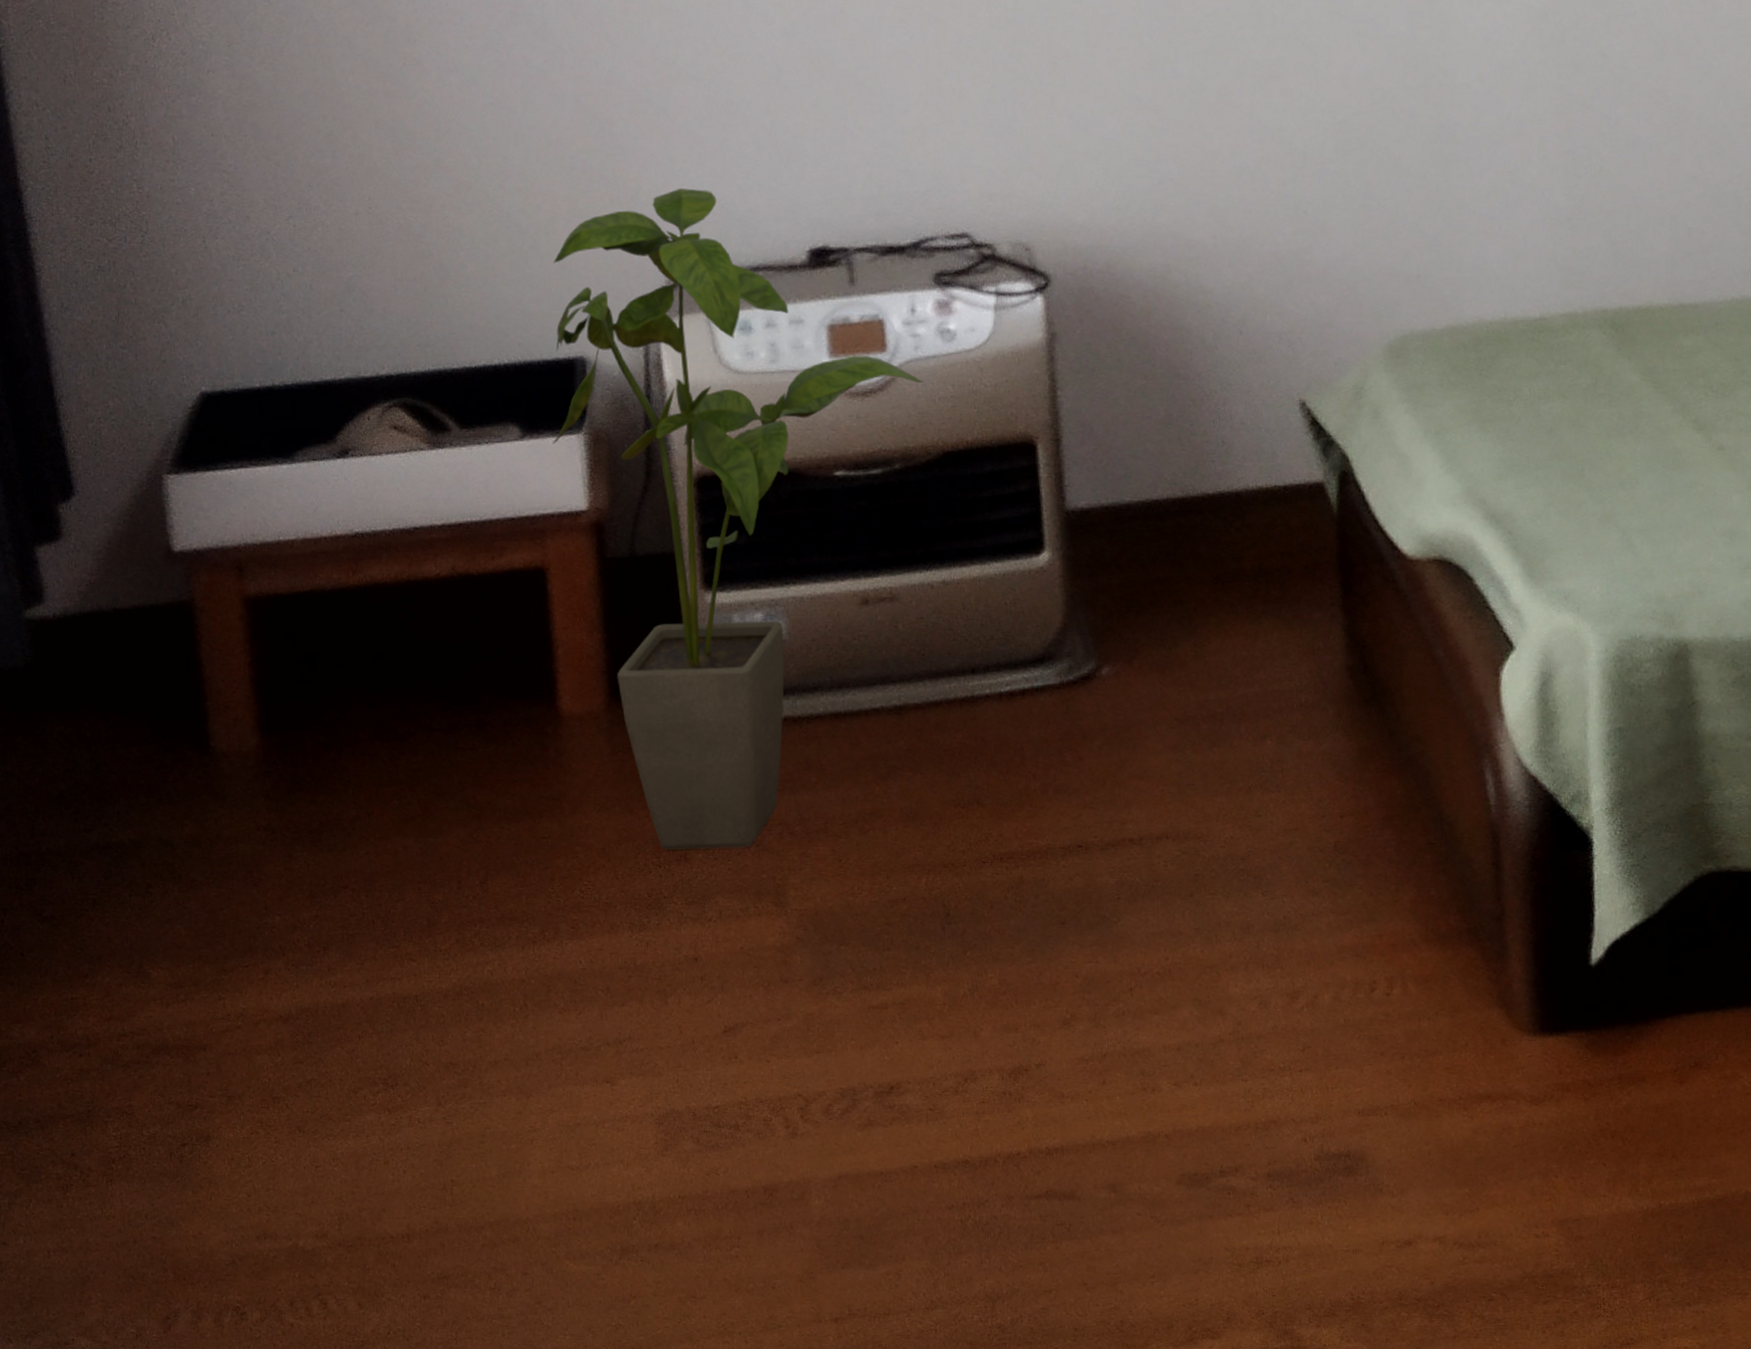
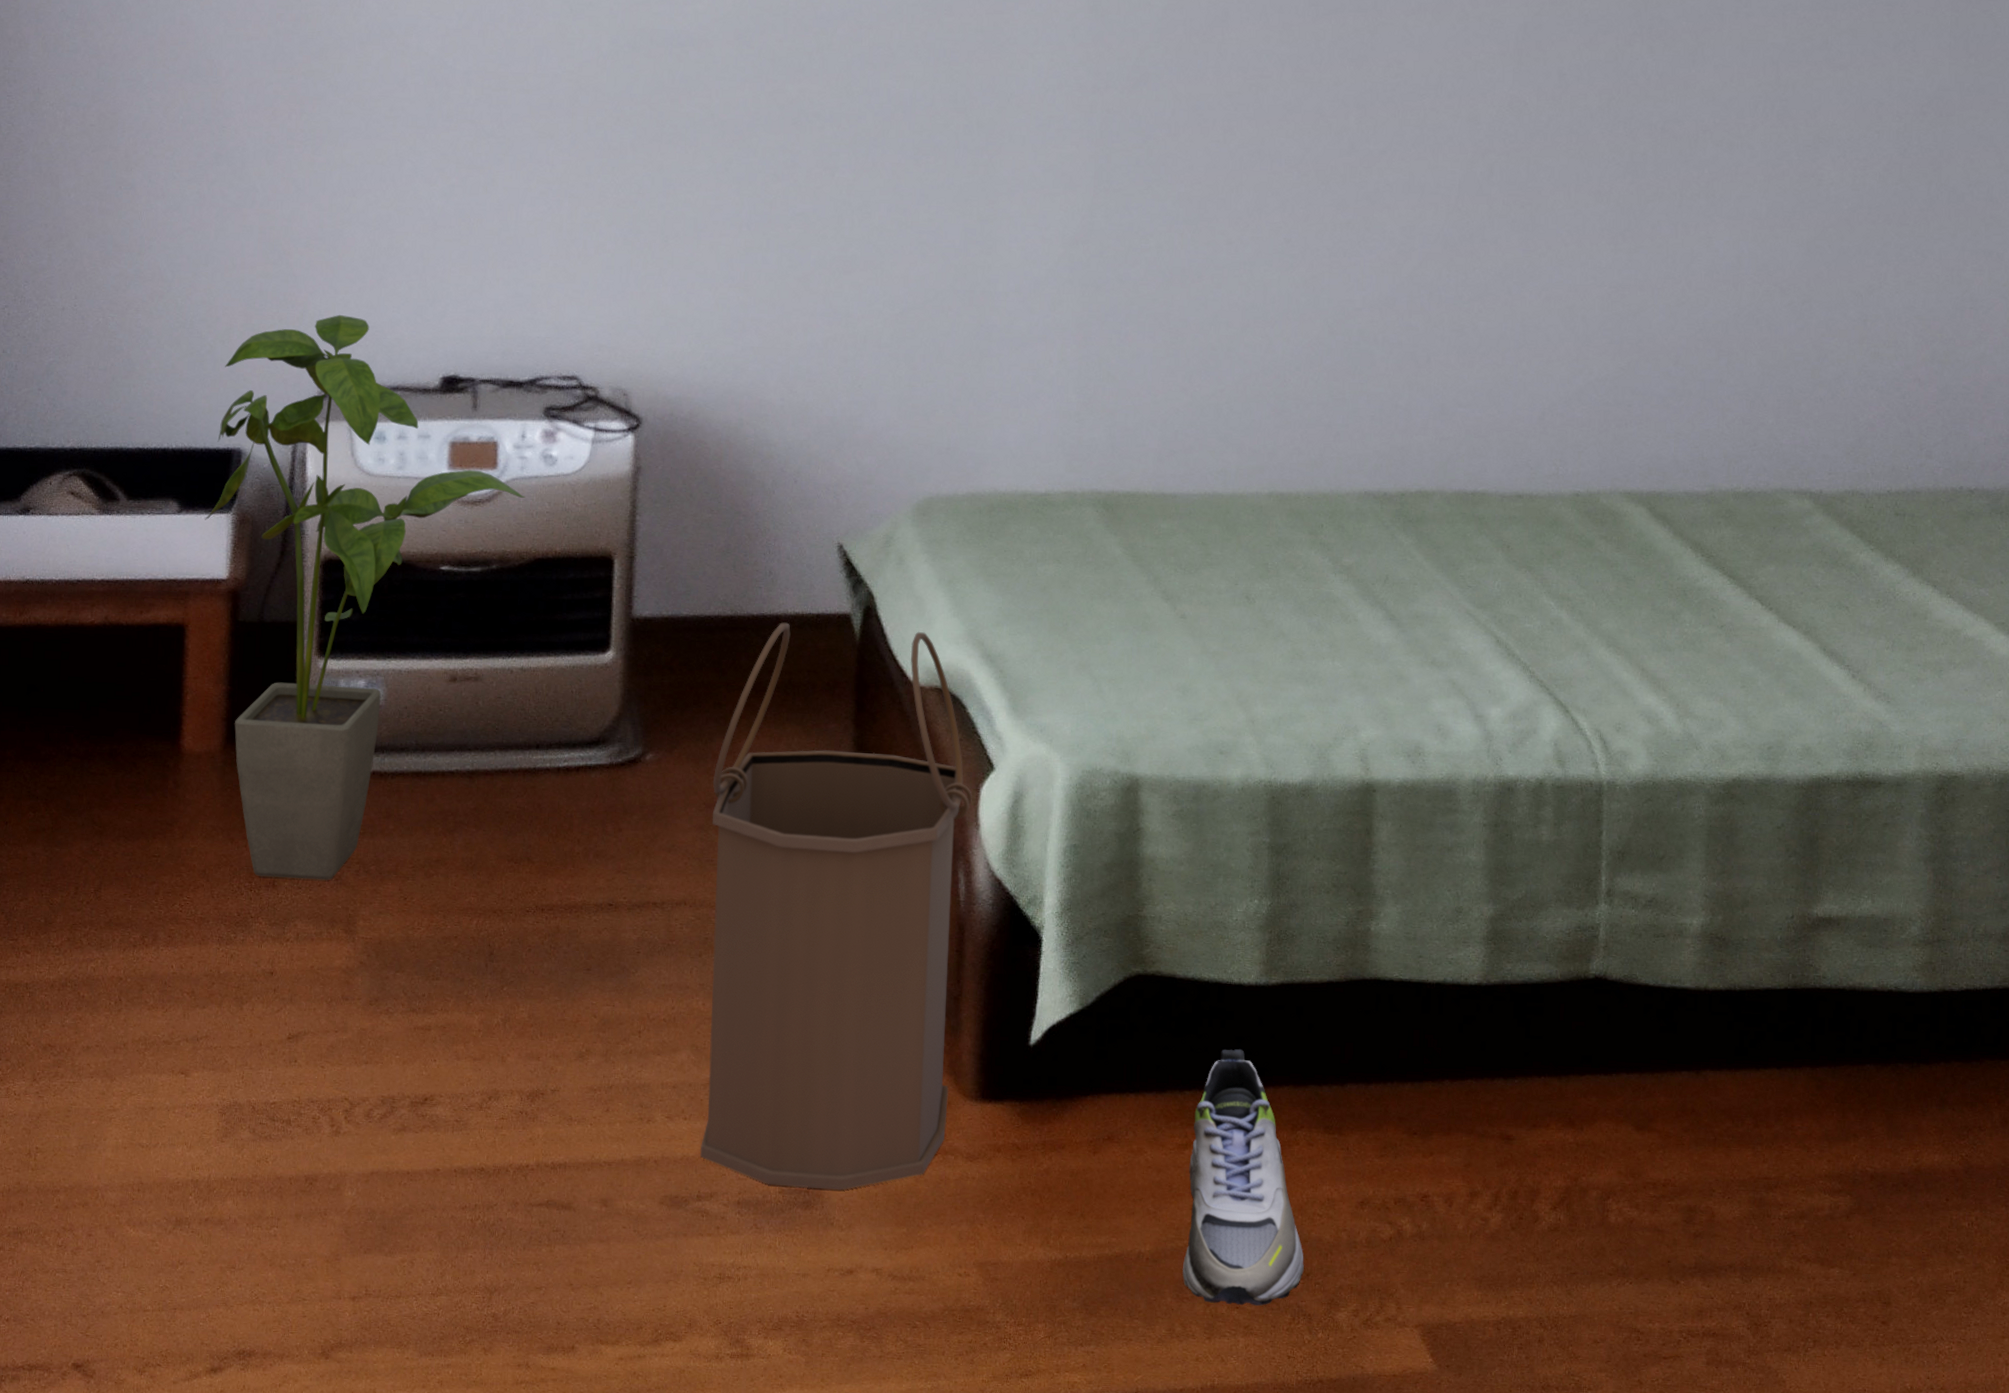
basket: none [1183,494,1503,1152] -> present [699,622,972,1191]

